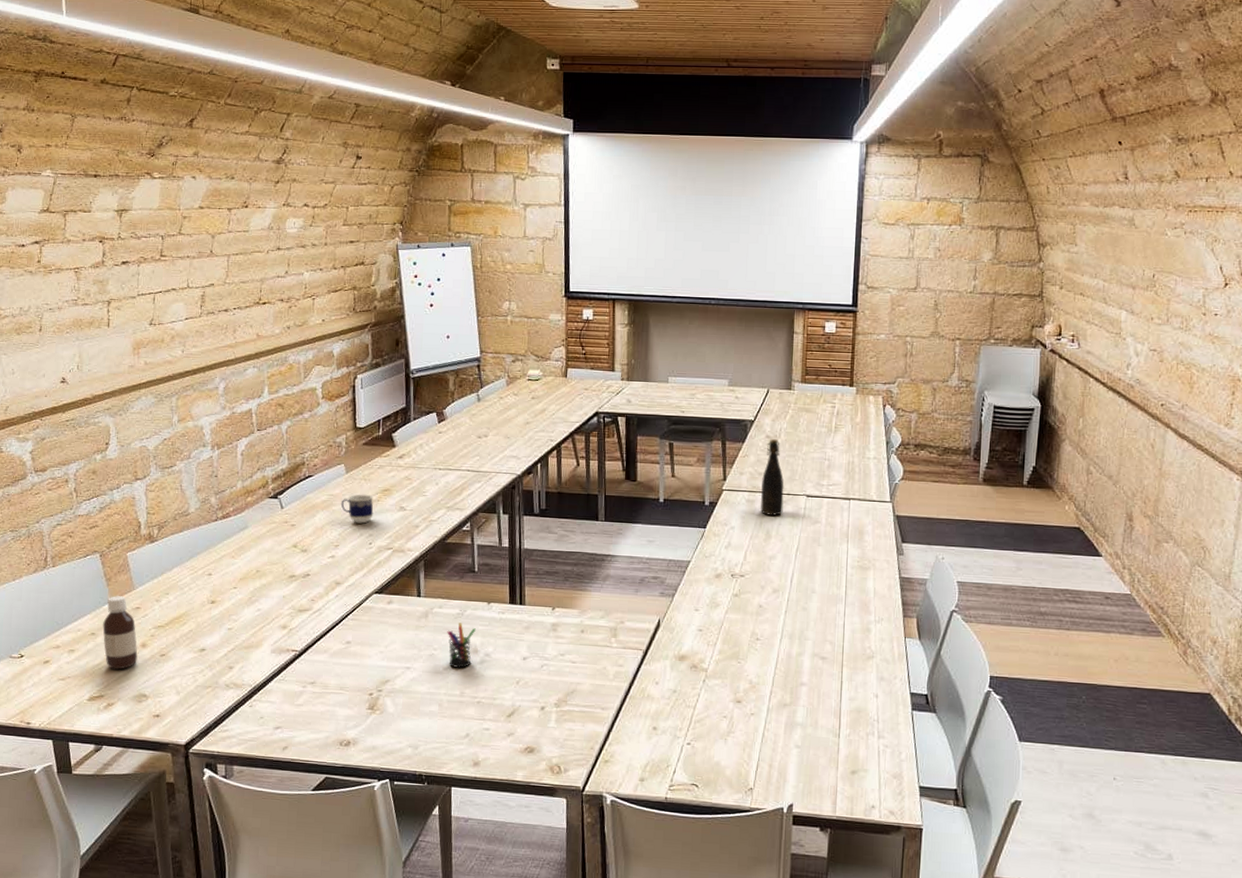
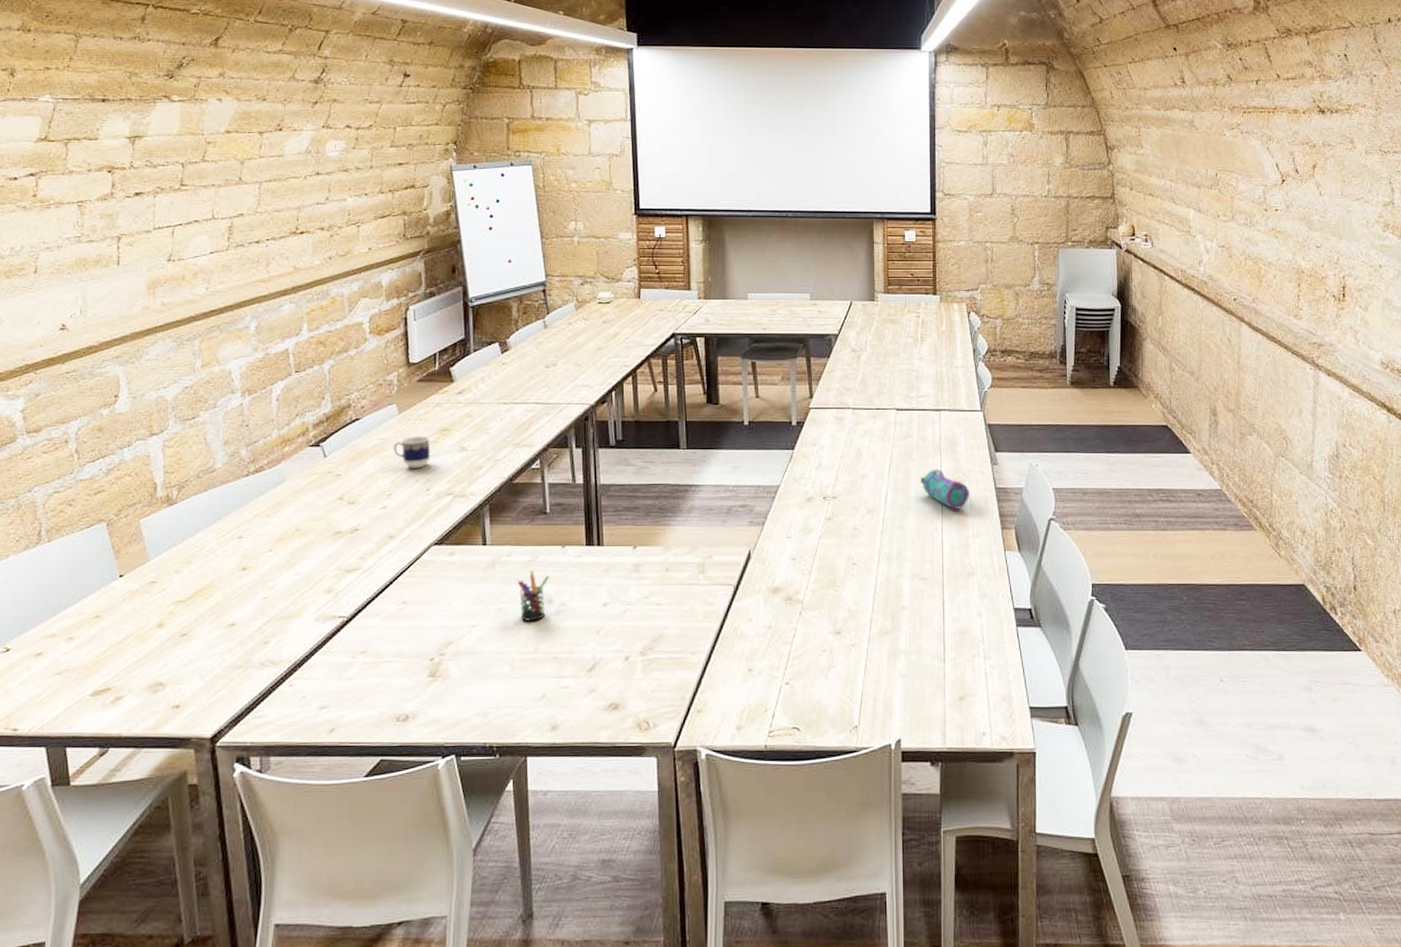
bottle: present [102,595,138,670] -> none [109,569,153,656]
bottle: present [760,439,784,516] -> none [849,352,873,432]
pencil case: none [826,555,875,595] -> present [920,468,970,509]

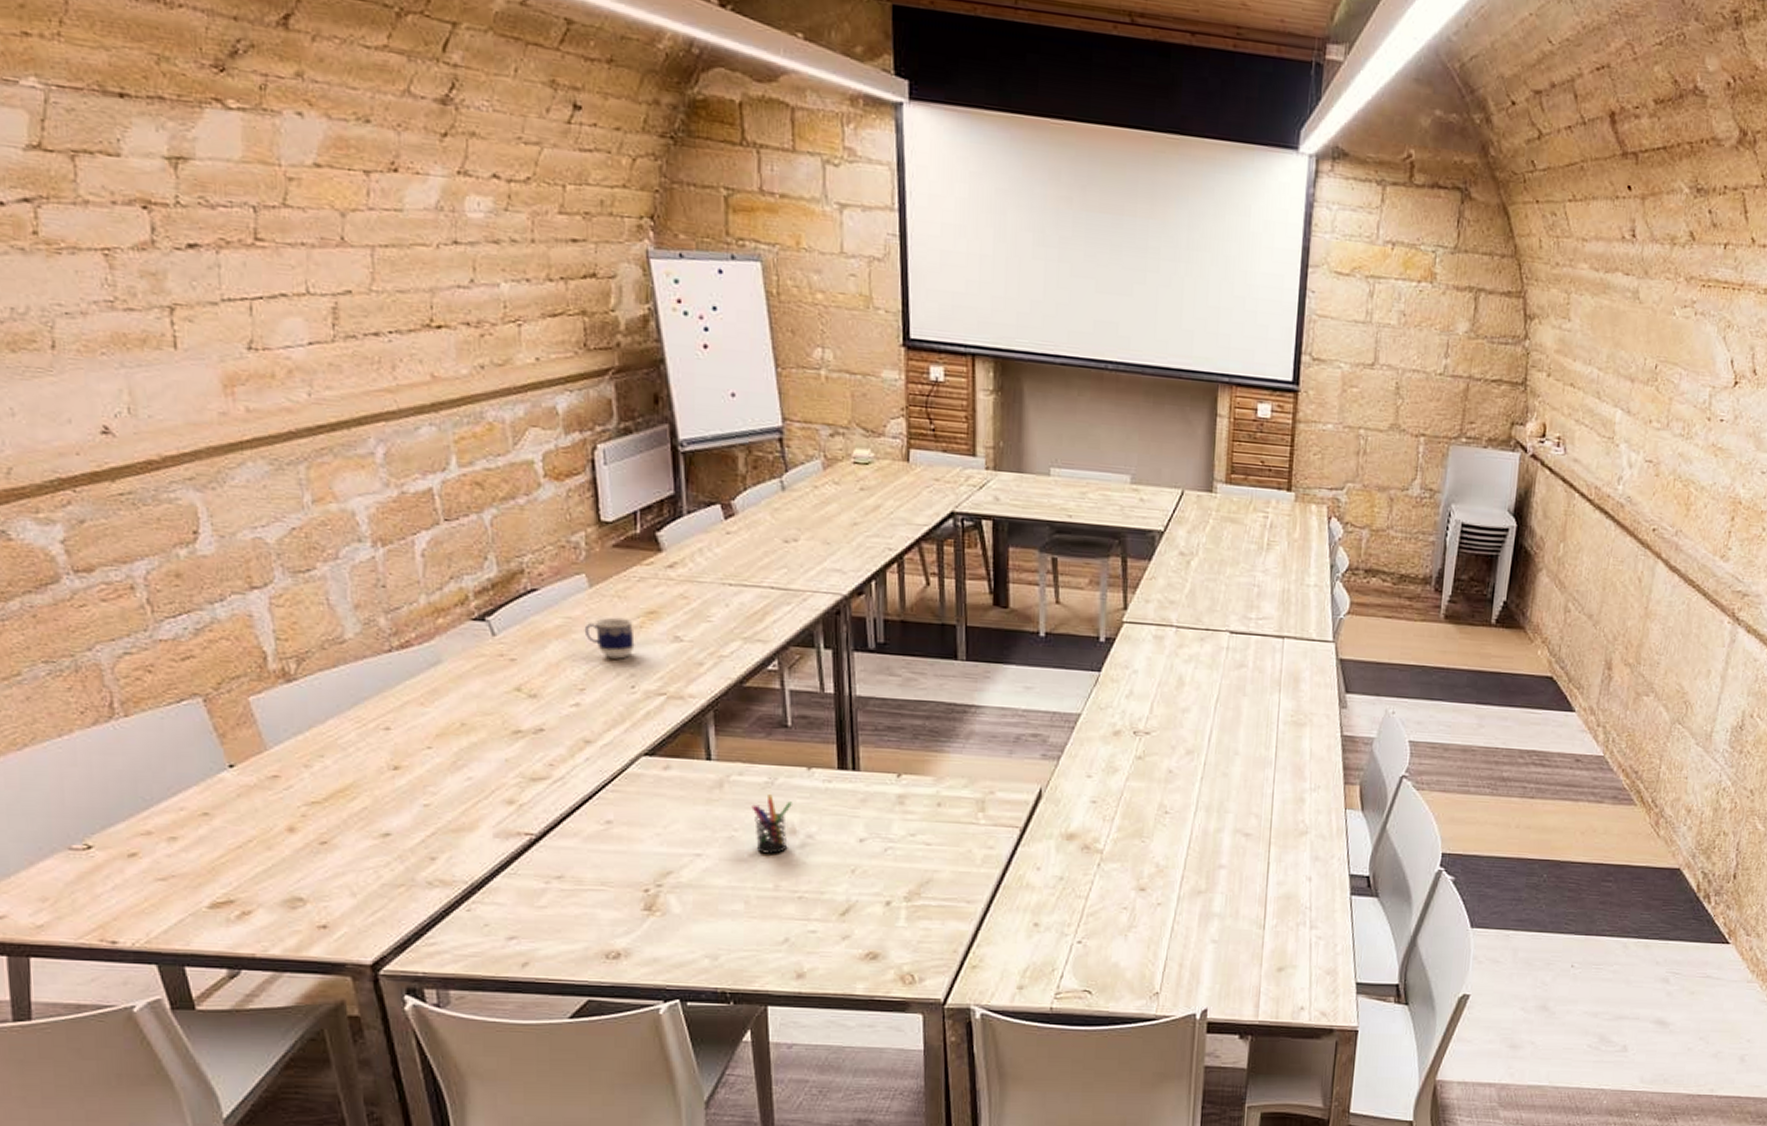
pencil case: present [920,468,970,509] -> none [1252,707,1311,758]

